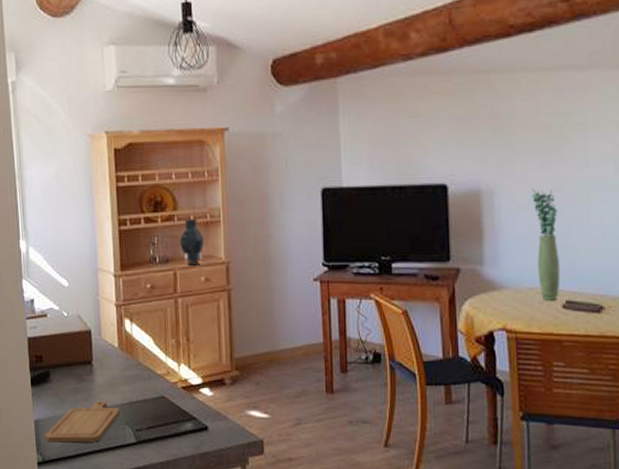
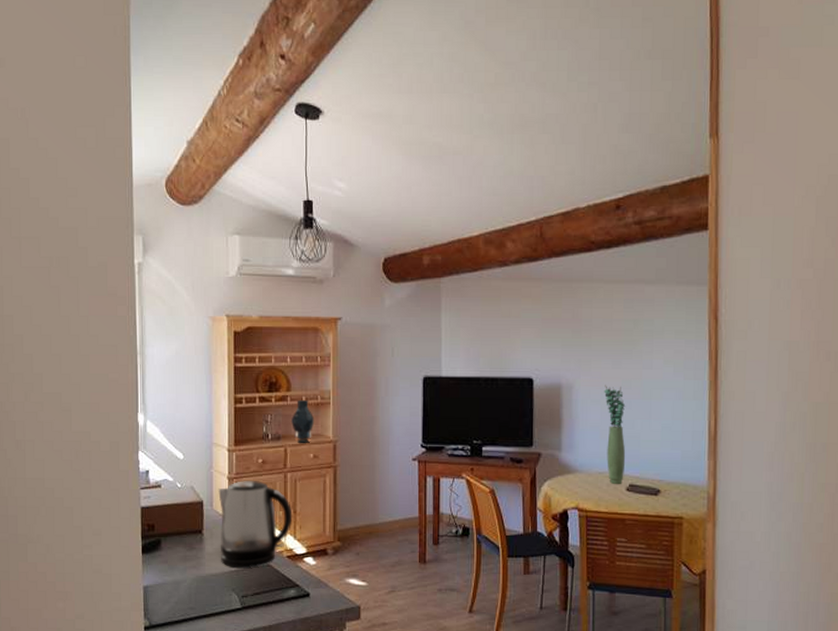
chopping board: present [45,400,120,443] -> none [153,568,227,608]
kettle: none [106,307,186,400] -> present [218,481,293,568]

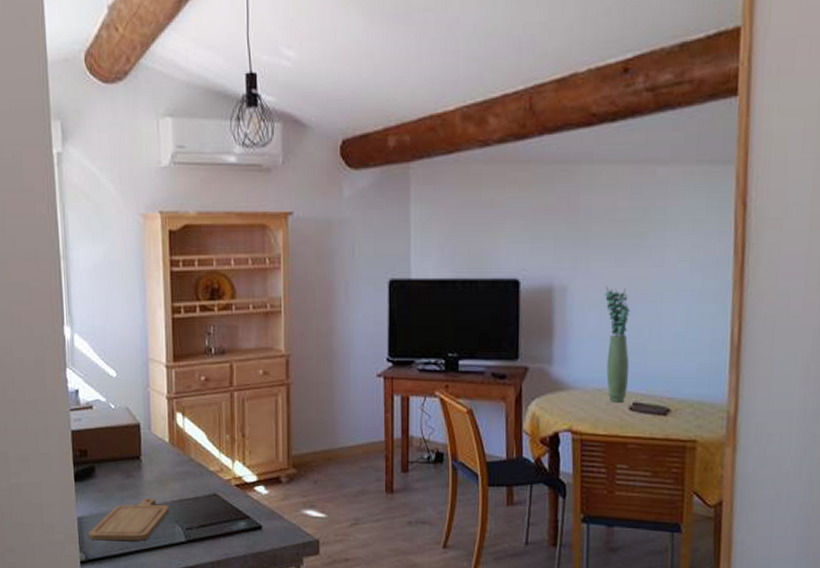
chopping board: none [153,568,227,608] -> present [88,497,169,541]
kettle: present [218,481,293,568] -> none [156,401,241,497]
vase: present [292,400,315,443] -> none [237,309,264,358]

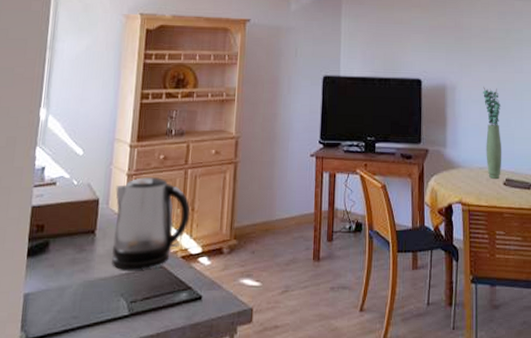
chopping board: present [88,497,169,541] -> none [32,271,117,318]
kettle: none [156,401,241,497] -> present [111,177,191,270]

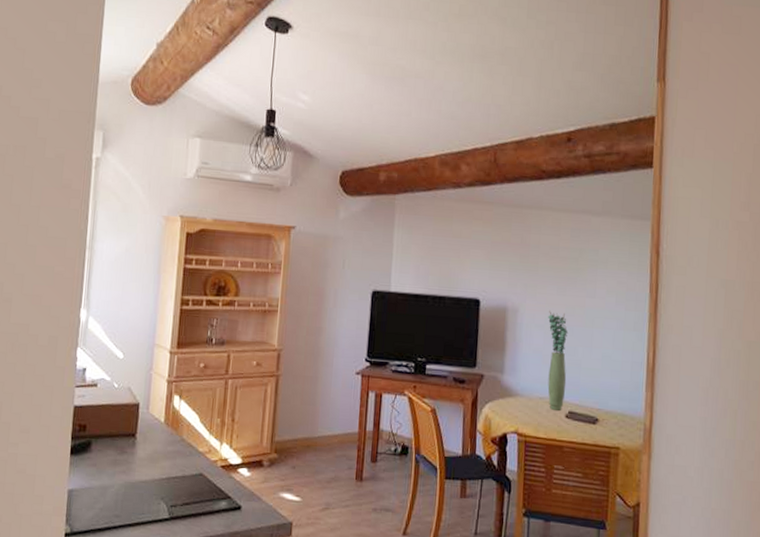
kettle: present [111,177,191,270] -> none [152,384,231,476]

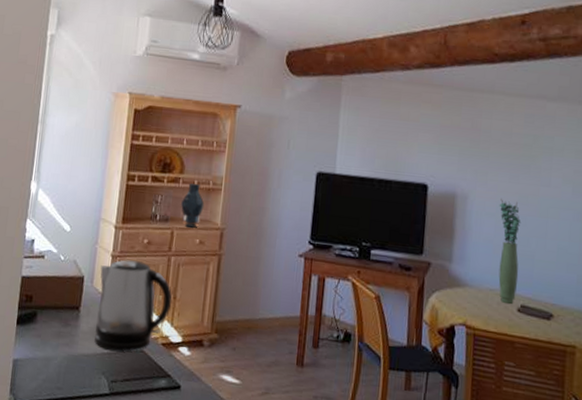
kettle: none [152,384,231,476] -> present [94,259,172,352]
vase: none [237,306,261,350] -> present [181,183,205,228]

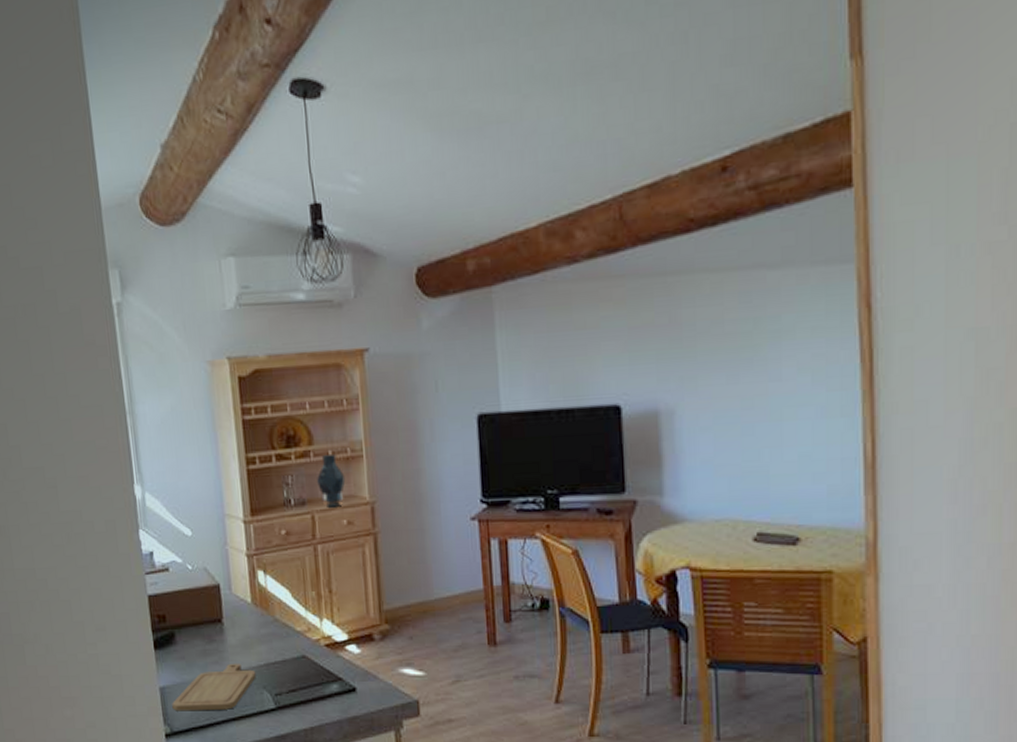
chopping board: none [20,347,99,389] -> present [172,663,256,711]
kettle: present [94,259,172,352] -> none [236,556,328,661]
vase: present [498,198,521,305] -> none [716,406,751,535]

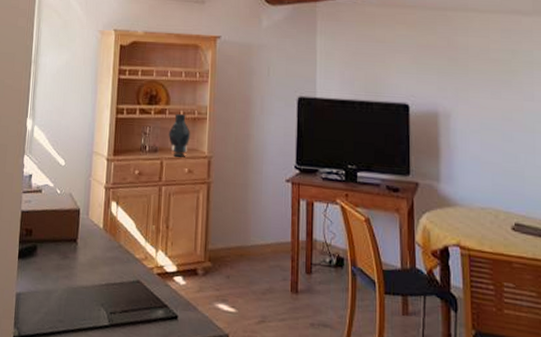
chopping board: present [172,663,256,711] -> none [23,279,97,321]

